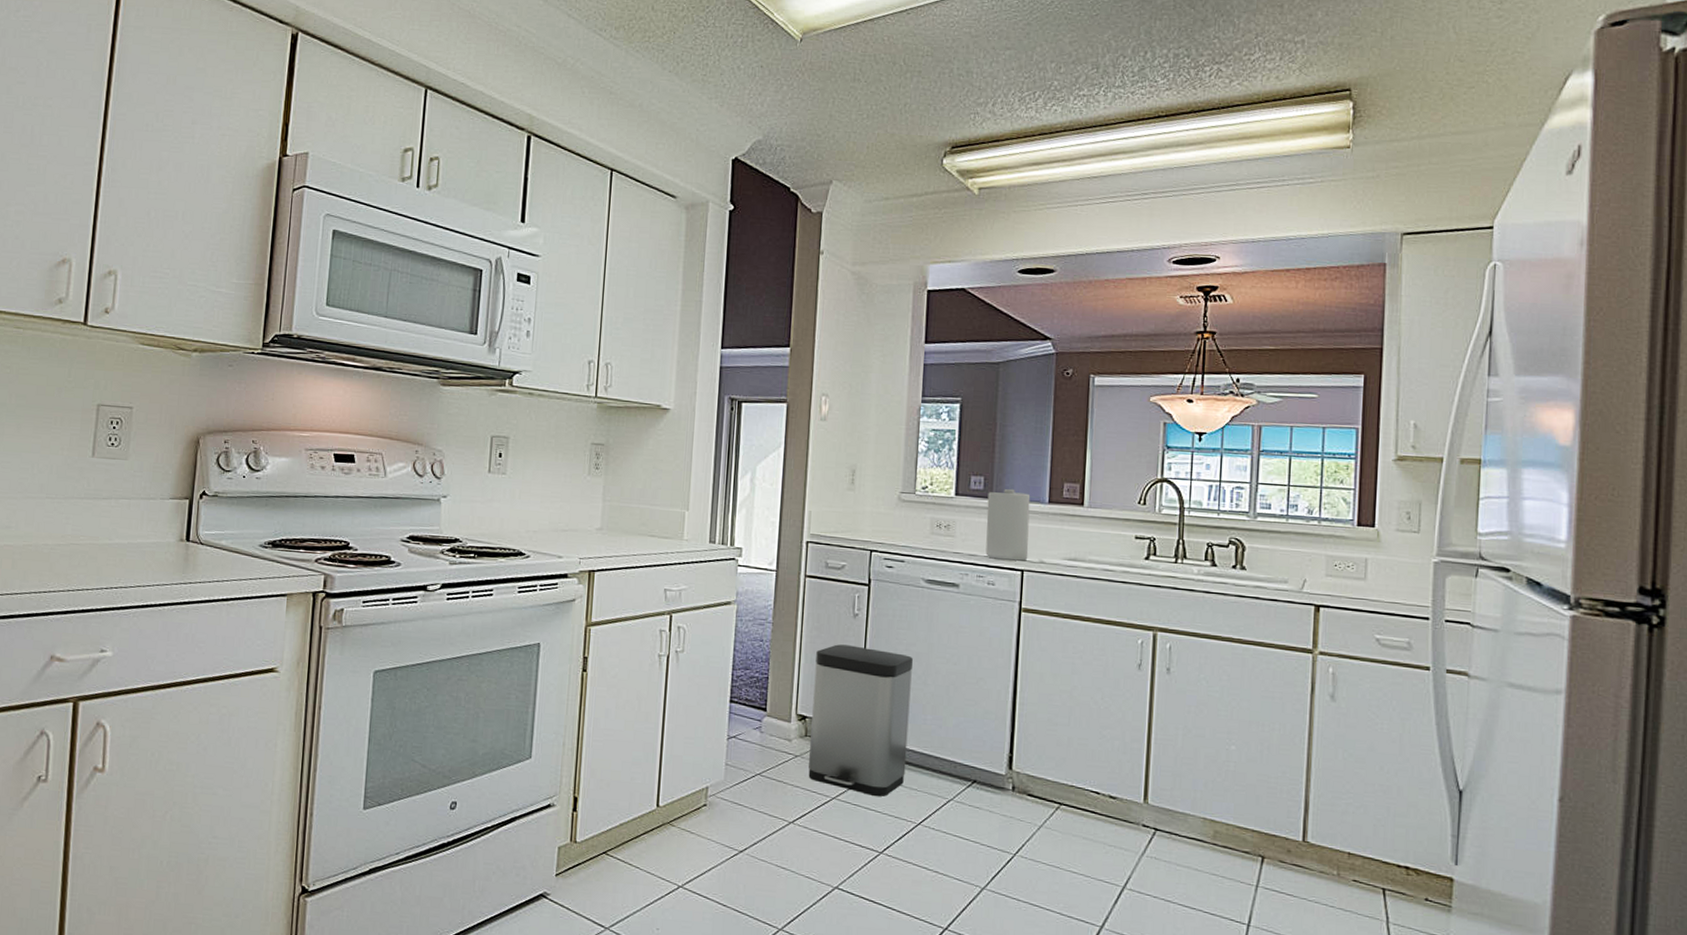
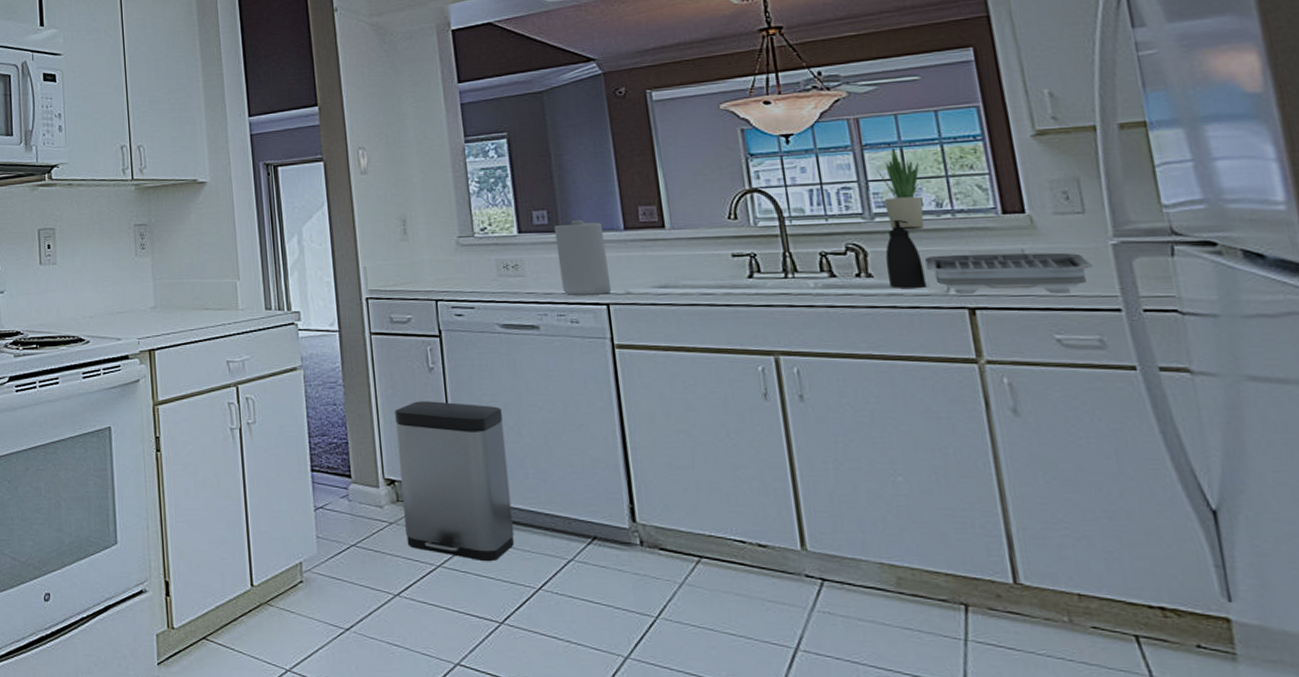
soap dispenser: none [1257,521,1287,584] -> present [885,220,926,288]
potted plant: none [1267,456,1301,532] -> present [877,148,924,230]
dish rack: none [1289,556,1416,601] -> present [925,252,1092,294]

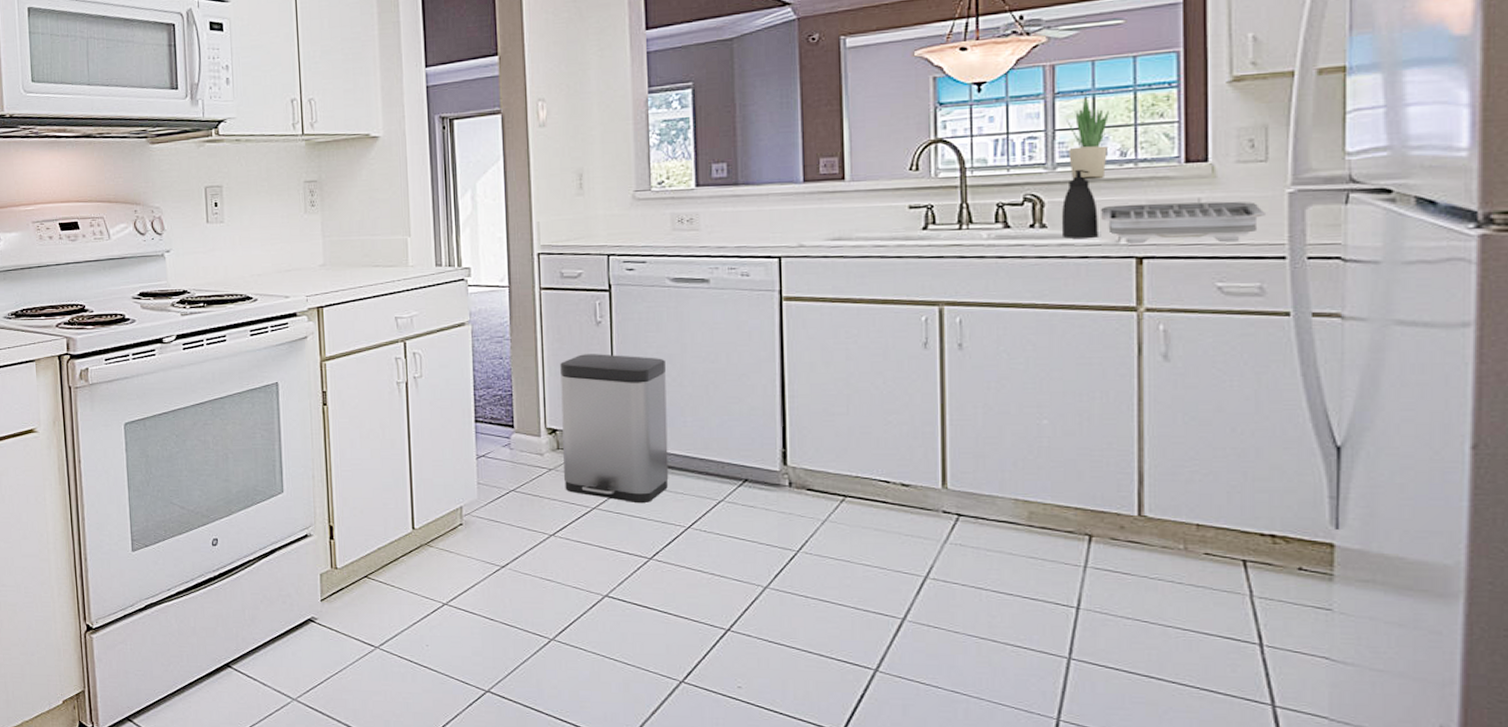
paper towel holder: present [554,219,612,295] -> none [733,171,785,249]

